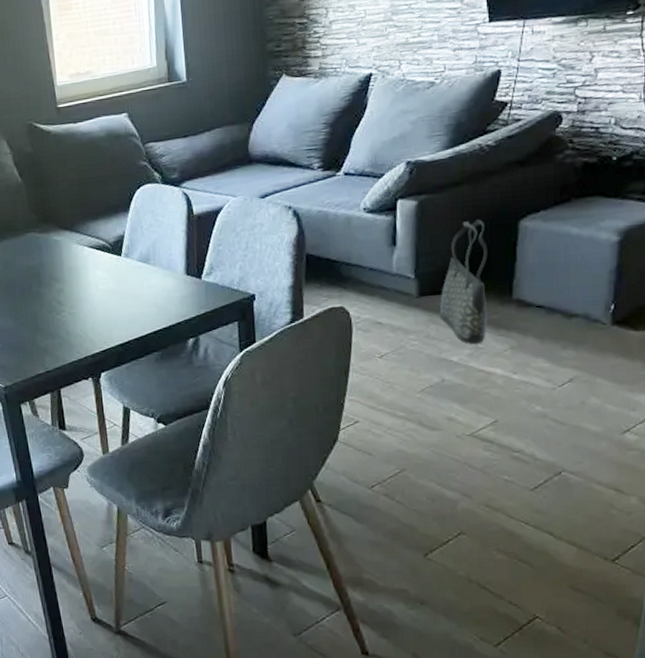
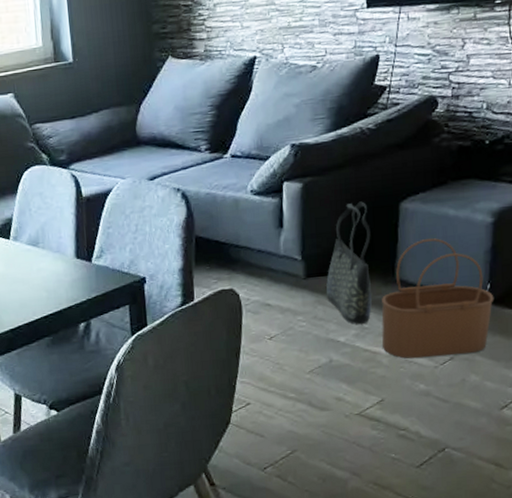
wicker basket: none [497,257,618,379] -> present [381,238,494,358]

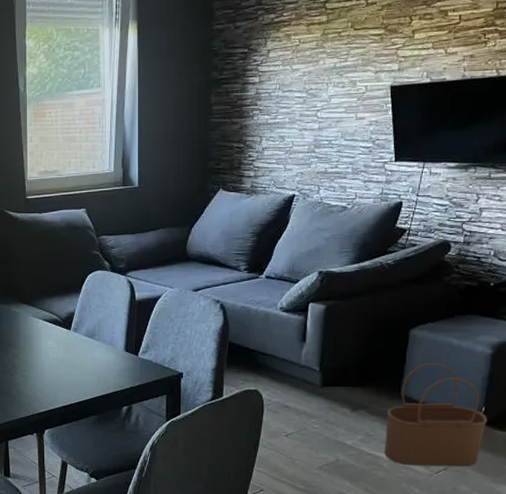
tote bag: present [326,201,372,324] -> none [339,325,382,431]

